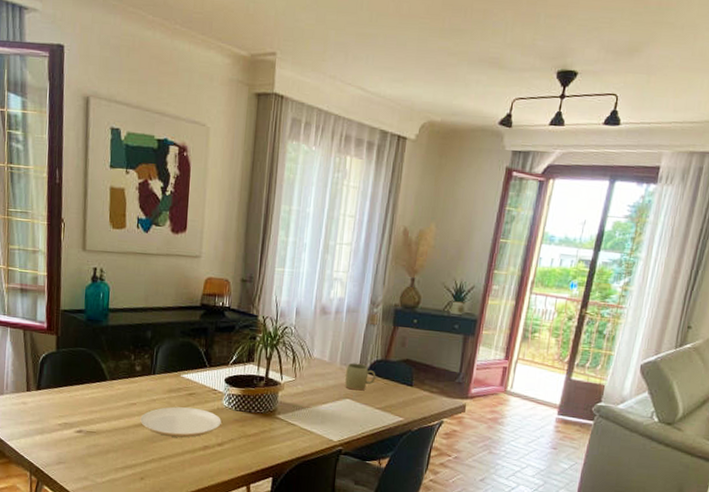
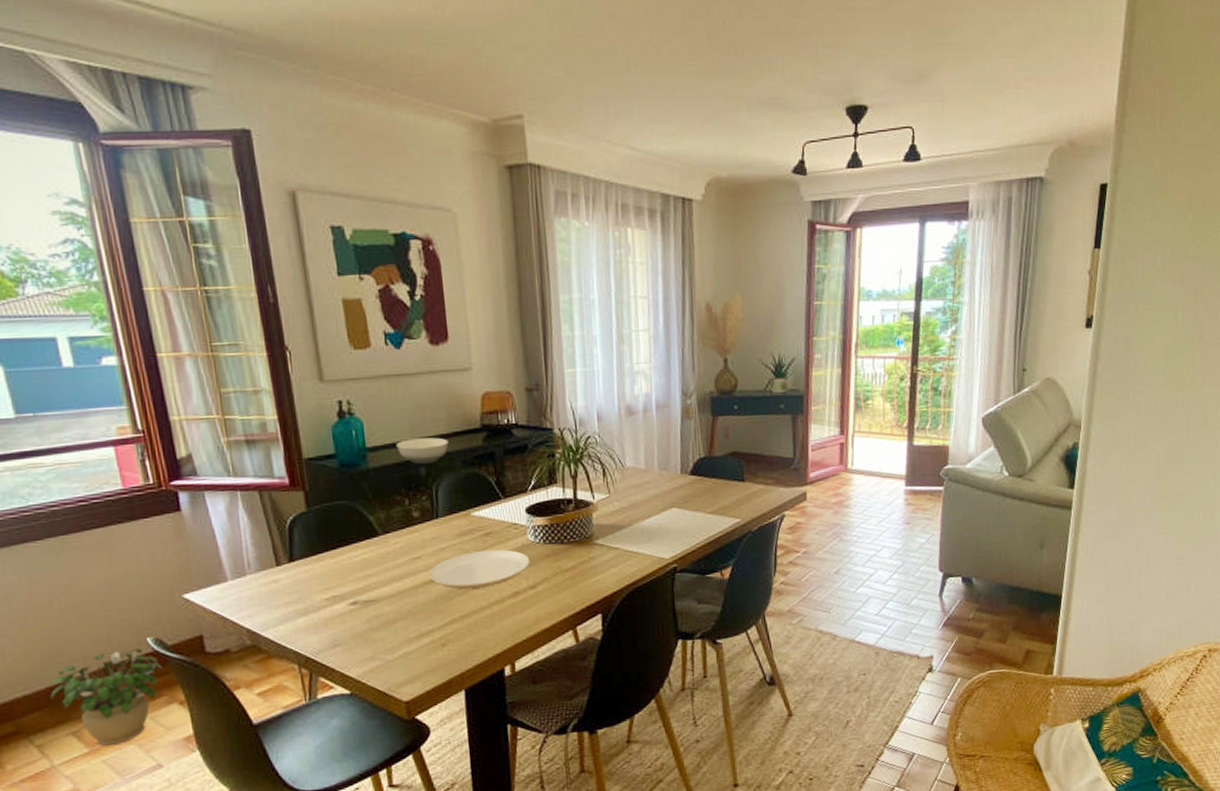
bowl: none [132,306,173,329] -> present [395,437,449,464]
mug: present [345,362,376,391] -> none [666,465,702,497]

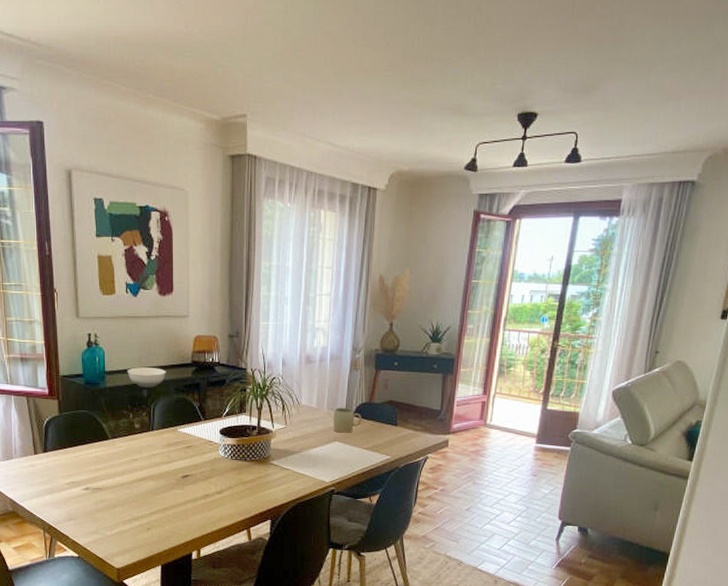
plate: present [429,549,530,589] -> none [143,460,219,488]
mug: none [666,465,702,497] -> present [332,407,362,433]

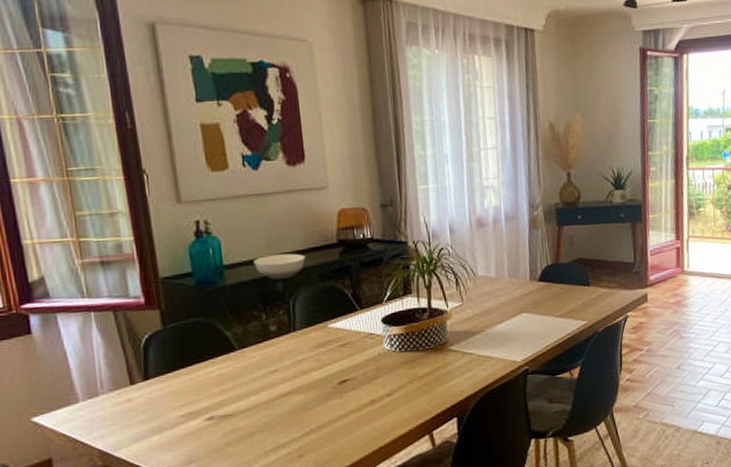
mug: present [332,407,362,433] -> none [516,272,550,303]

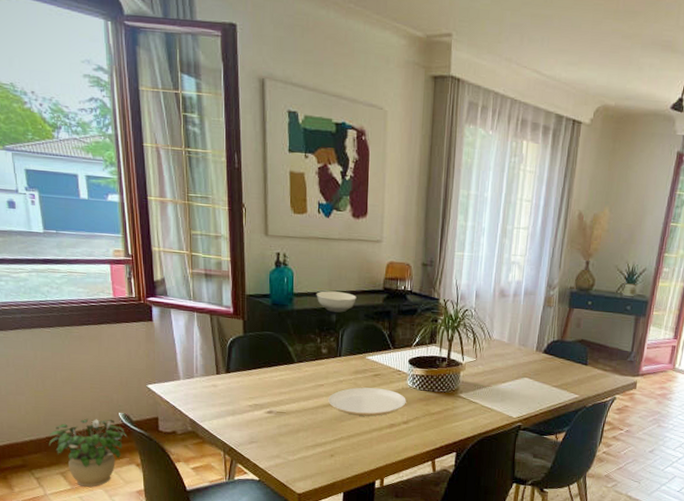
plate: none [286,359,386,400] -> present [328,387,406,417]

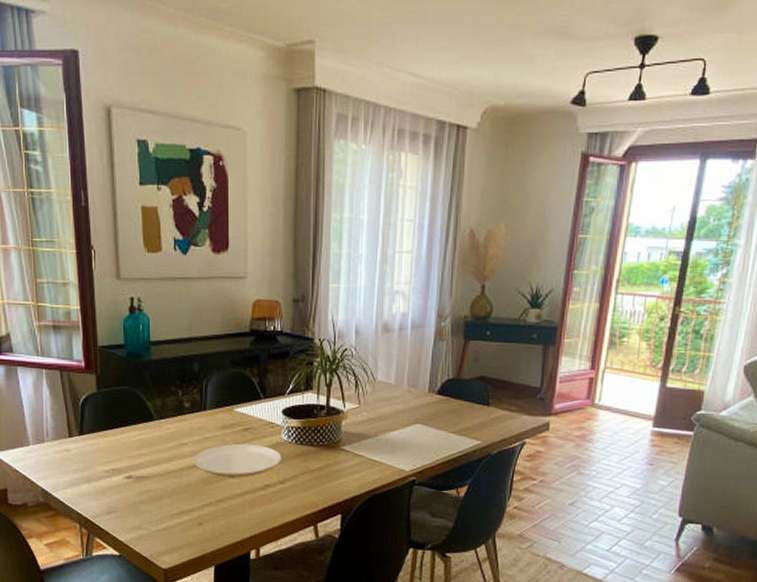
bowl: present [316,291,357,313] -> none [175,337,221,360]

